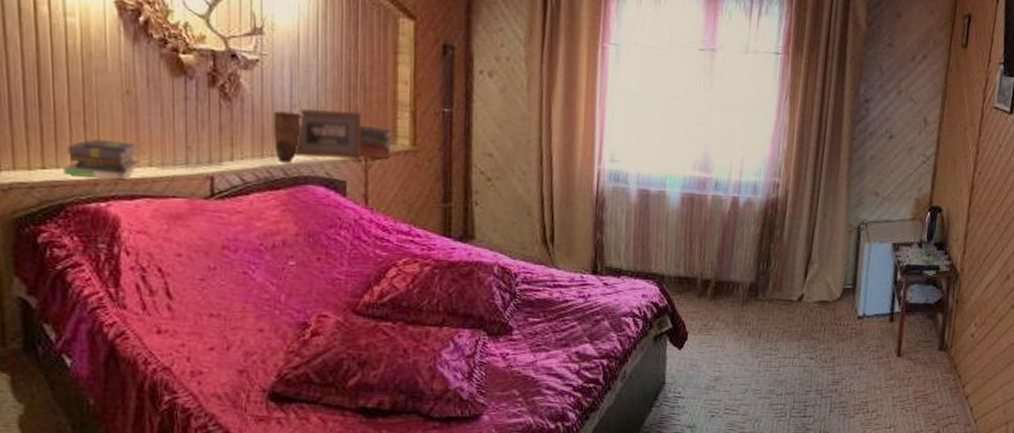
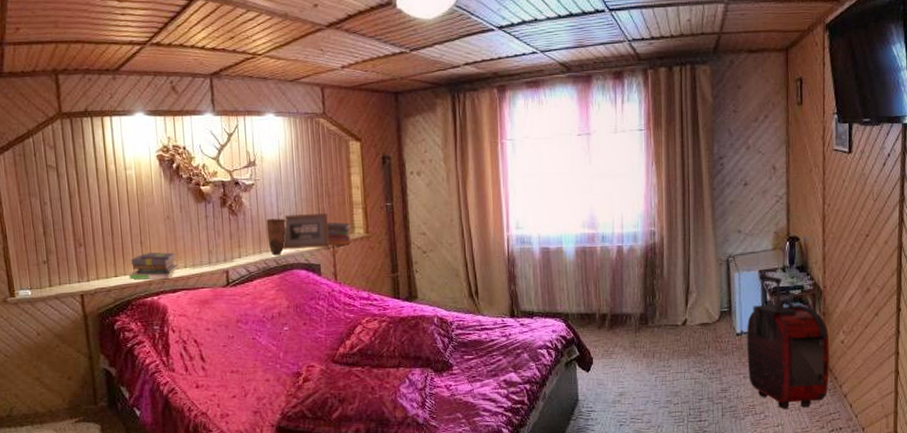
suitcase: none [865,248,960,409] -> present [747,274,830,410]

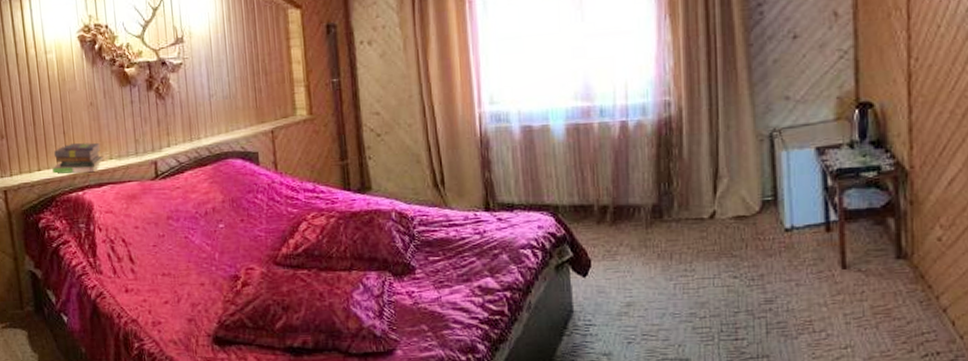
vase: present [266,218,286,257] -> none [197,101,218,145]
picture frame: present [282,212,330,250] -> none [214,92,269,137]
books: present [328,222,351,246] -> none [265,103,292,131]
suitcase: present [747,274,830,410] -> none [800,152,921,327]

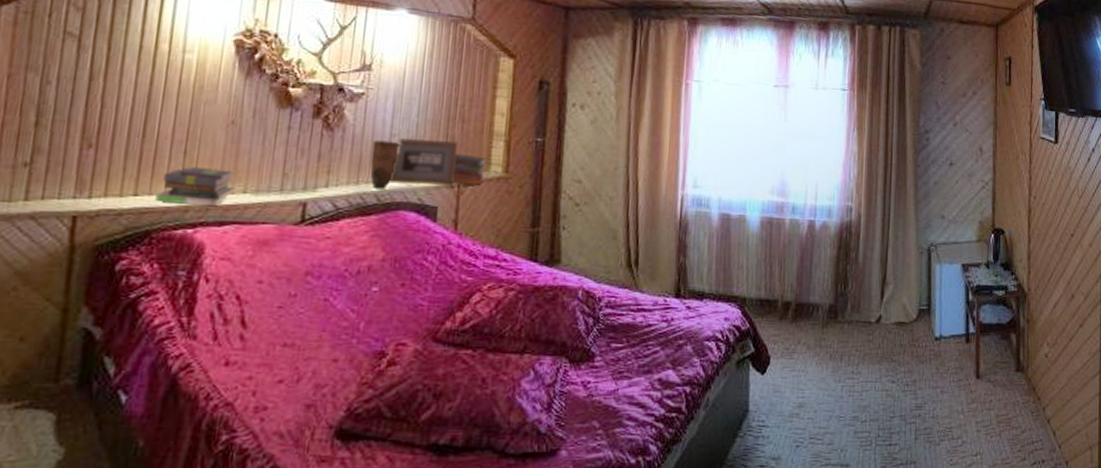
vase: none [197,101,218,145] -> present [370,140,400,191]
picture frame: none [214,92,269,137] -> present [389,138,459,185]
books: none [265,103,292,131] -> present [453,153,486,187]

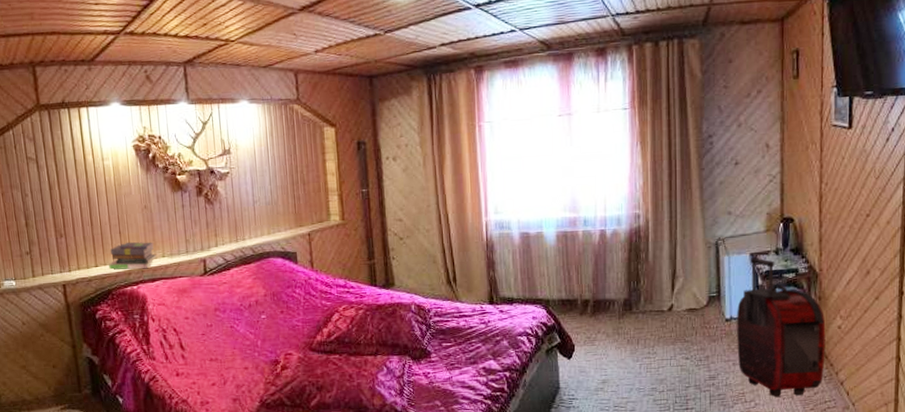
vase: present [370,140,400,191] -> none [242,206,261,245]
picture frame: present [389,138,459,185] -> none [257,200,306,239]
books: present [453,153,486,187] -> none [303,209,327,234]
suitcase: none [945,269,1034,435] -> present [737,257,826,398]

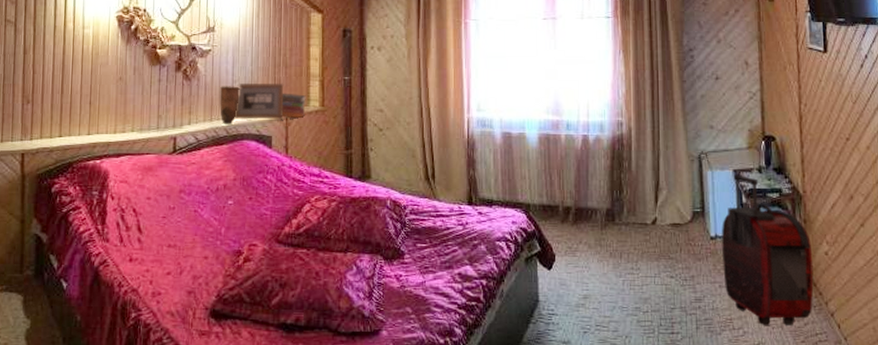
books: present [109,241,157,270] -> none [73,113,125,143]
vase: none [242,206,261,245] -> present [219,86,240,126]
picture frame: none [257,200,306,239] -> present [234,83,284,120]
books: none [303,209,327,234] -> present [282,93,306,119]

